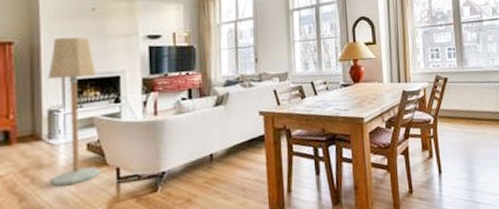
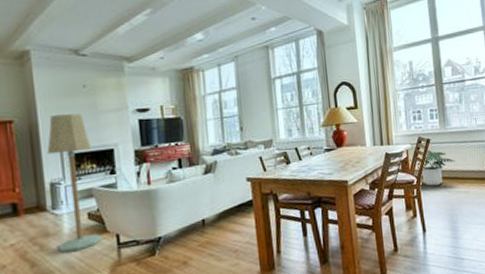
potted plant: none [426,89,473,126] -> present [409,150,456,186]

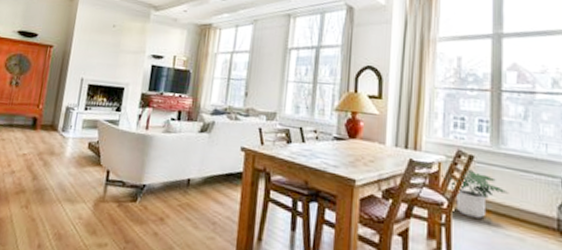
floor lamp: present [47,113,102,252] -> none [56,47,108,176]

